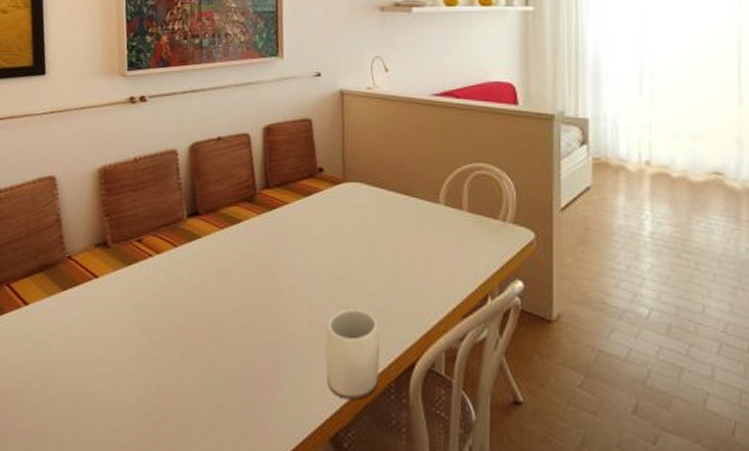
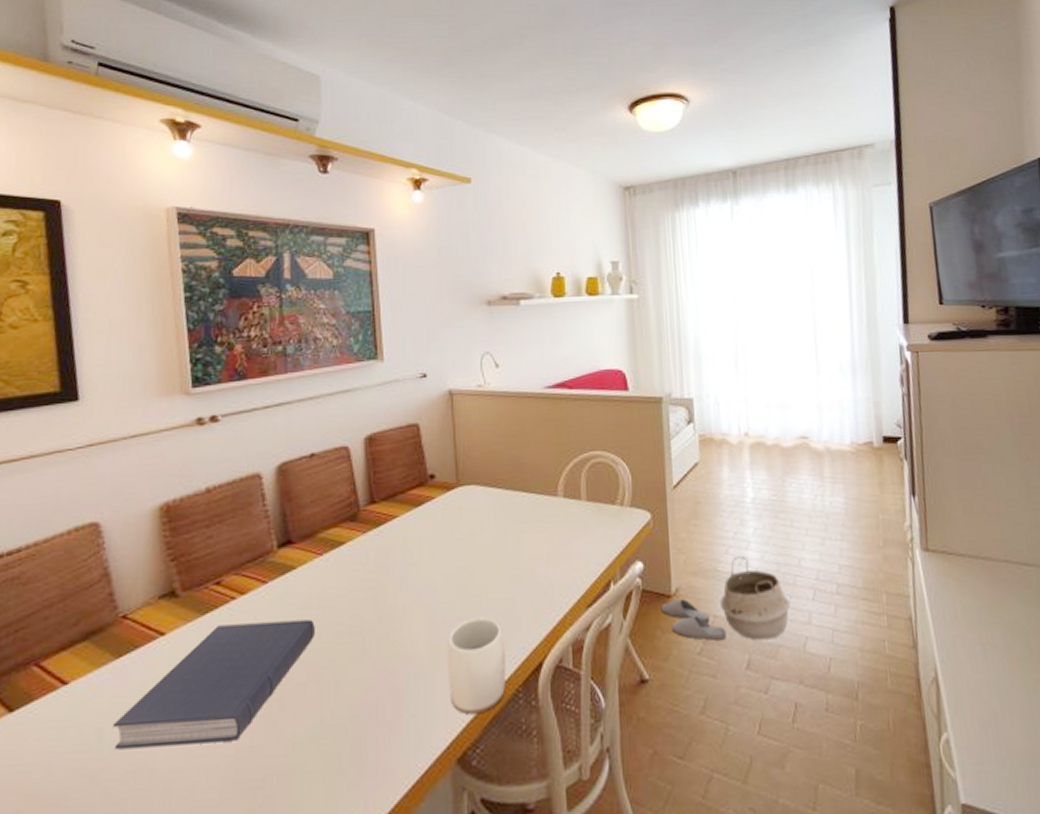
book: none [58,277,214,379] -> present [113,619,315,750]
slippers: none [540,326,612,377] -> present [660,599,726,640]
woven basket: none [607,292,689,387] -> present [720,557,790,640]

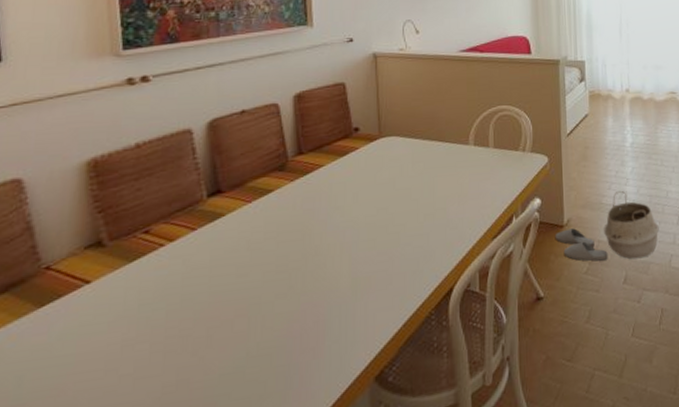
book: present [113,619,315,750] -> none [34,261,243,396]
mug: present [448,616,507,715] -> none [368,251,421,338]

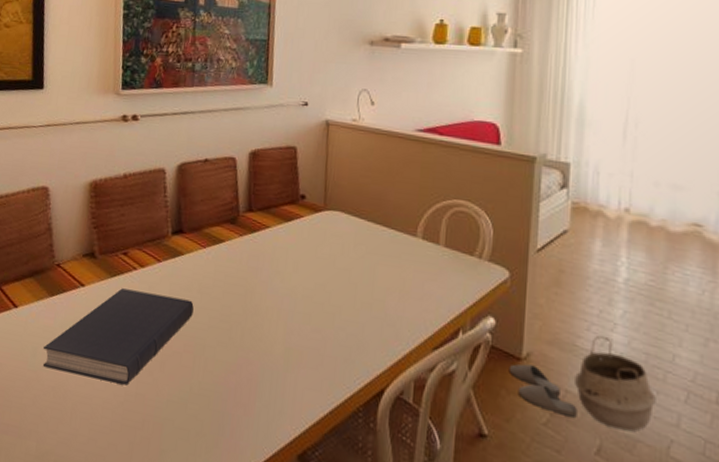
book: none [34,261,243,396] -> present [43,288,194,386]

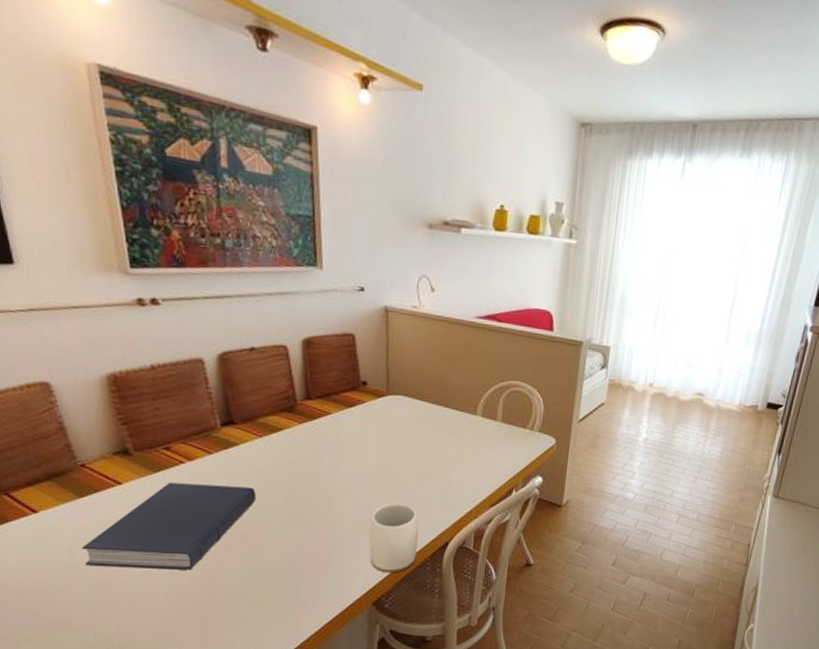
mug: none [297,333,351,421] -> present [369,502,419,573]
slippers: present [508,363,577,417] -> none [551,509,602,543]
woven basket: present [575,336,656,431] -> none [601,483,657,547]

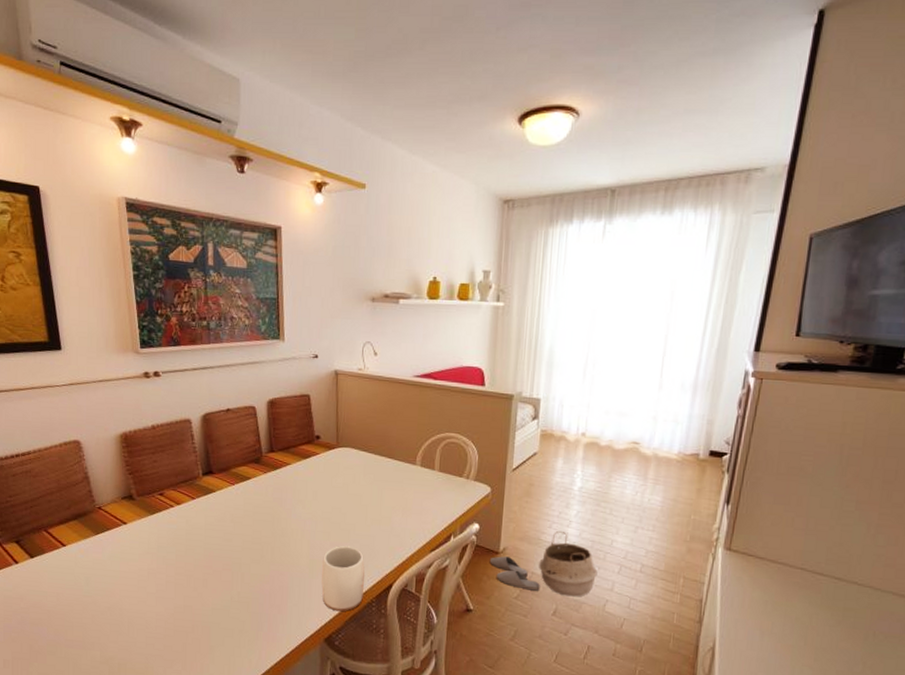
book: present [82,482,256,570] -> none [96,523,228,600]
slippers: none [551,509,602,543] -> present [489,556,540,591]
woven basket: none [601,483,657,547] -> present [539,531,598,597]

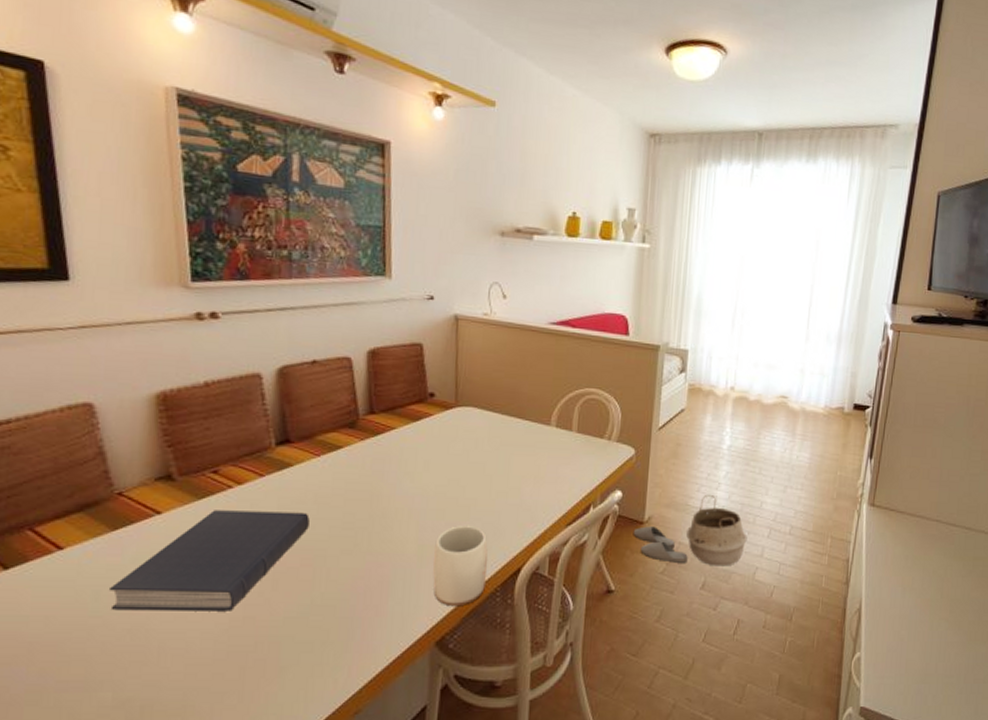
book: none [96,523,228,600] -> present [110,510,310,611]

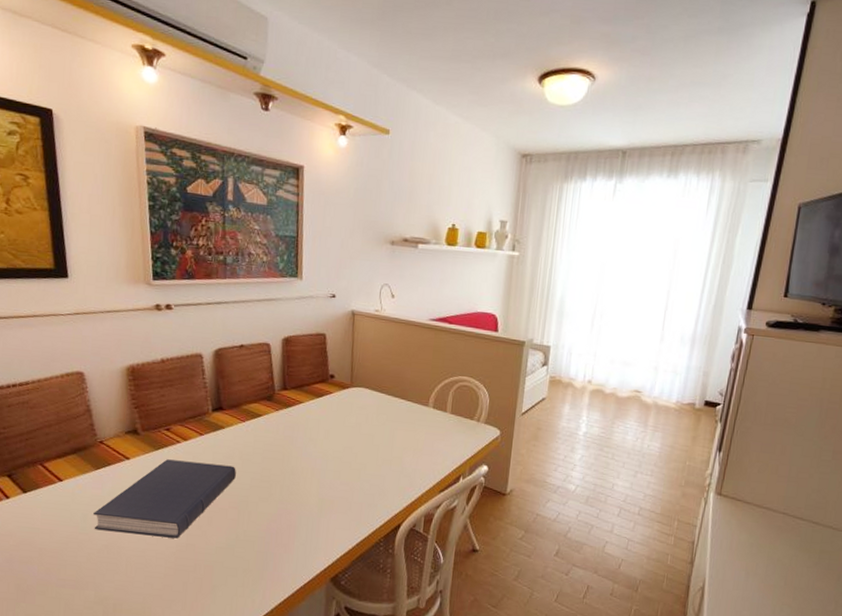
mug: present [433,524,488,607] -> none [330,485,374,551]
slippers: present [633,526,688,563] -> none [496,497,544,532]
woven basket: present [686,495,747,567] -> none [543,474,599,538]

